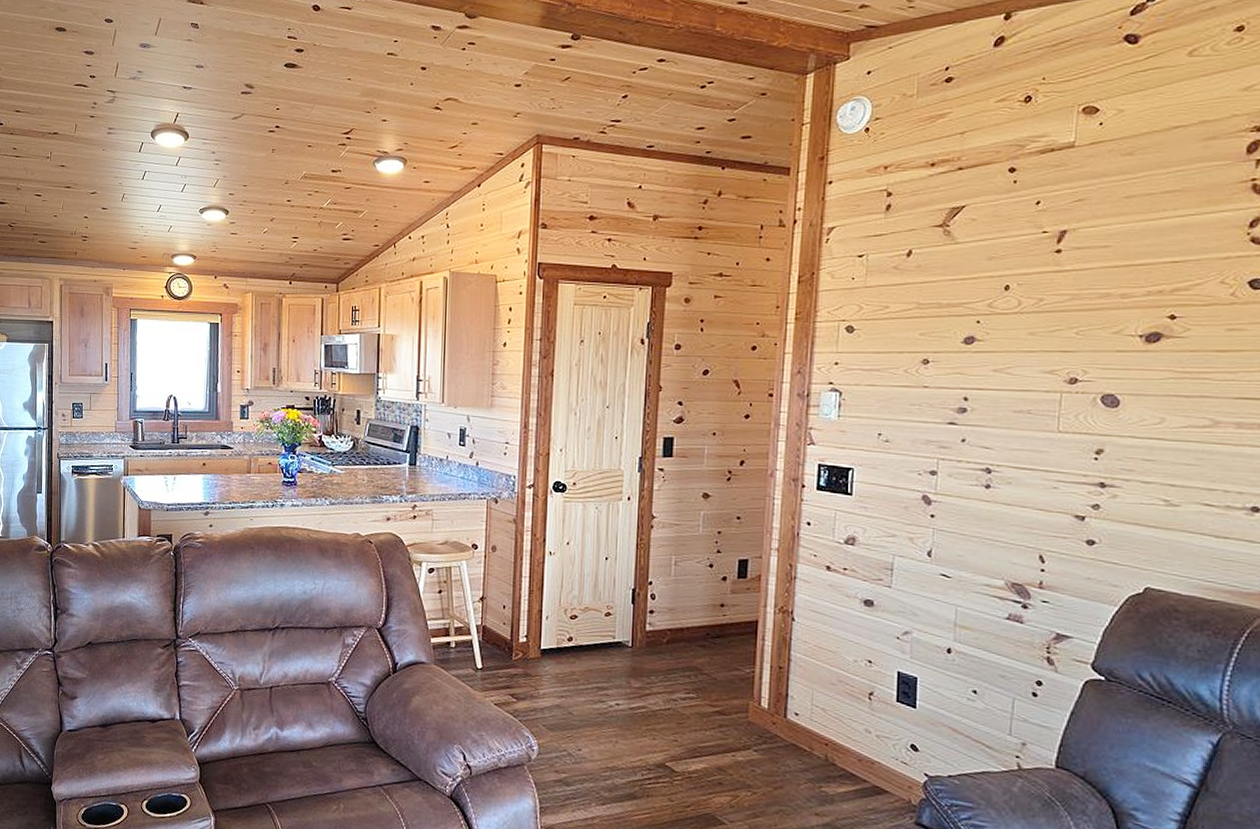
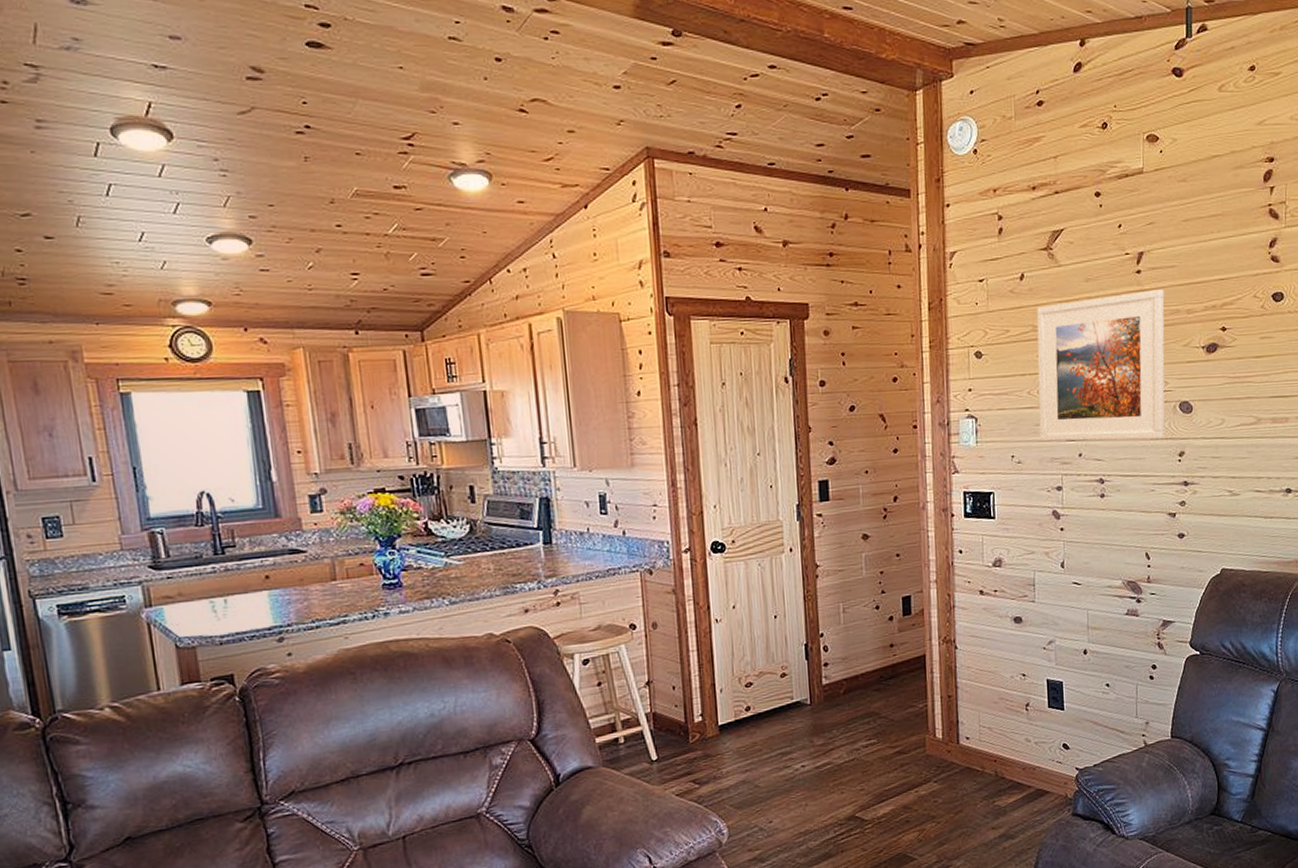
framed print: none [915,271,1092,432] -> present [1036,289,1165,442]

